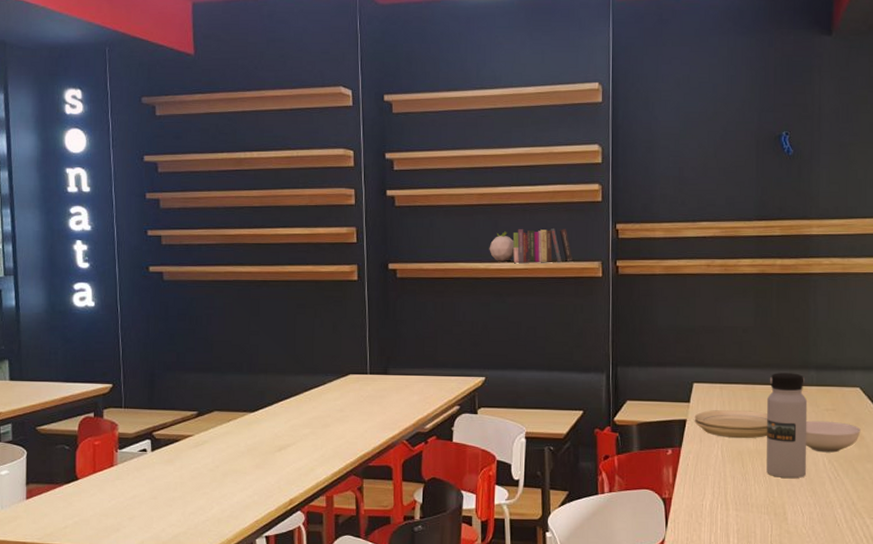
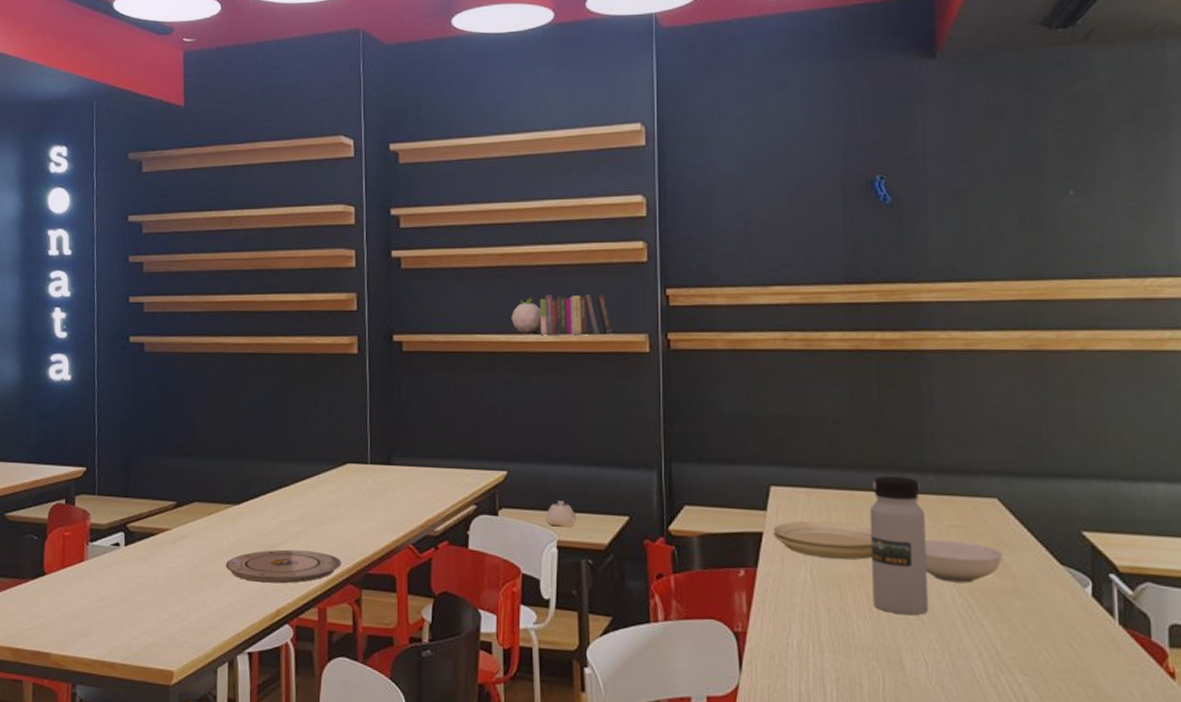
plate: none [243,448,346,477] -> present [225,549,342,584]
sugar bowl: none [516,400,542,421] -> present [545,501,577,527]

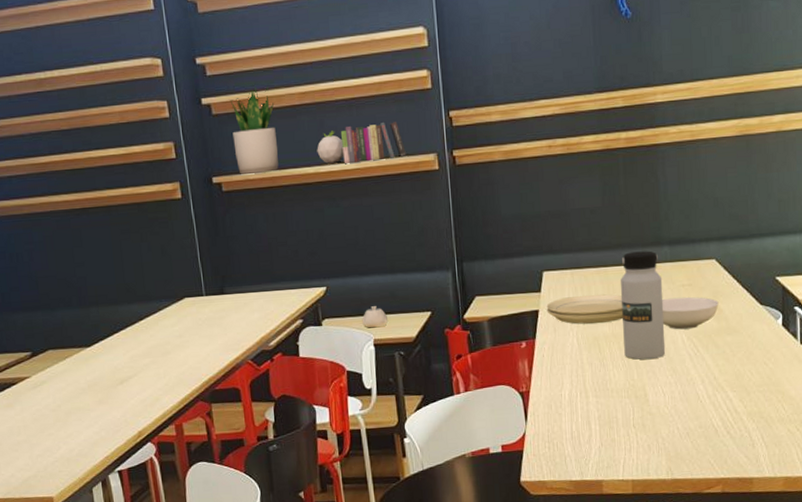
plate: present [225,549,342,584] -> none [86,377,191,411]
planter: none [420,243,468,335] -> present [230,85,279,174]

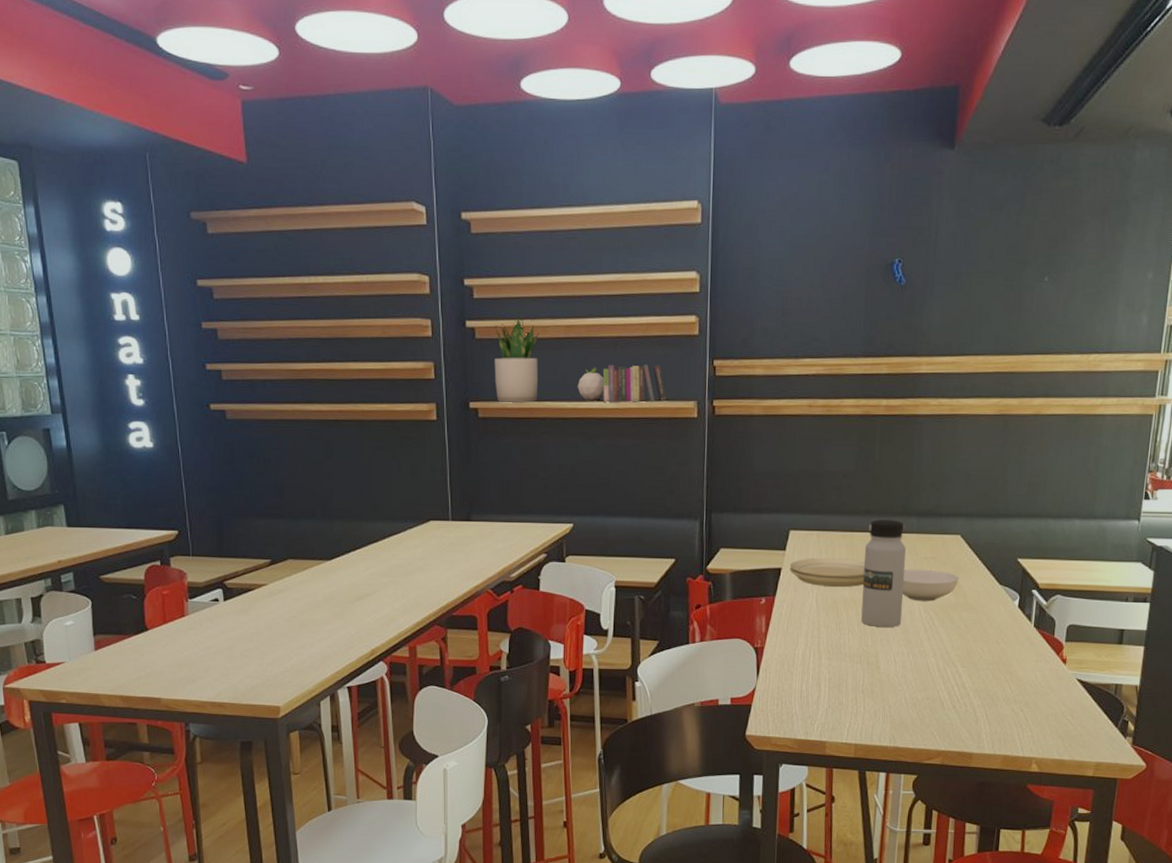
sugar bowl: present [362,306,389,328] -> none [605,548,632,570]

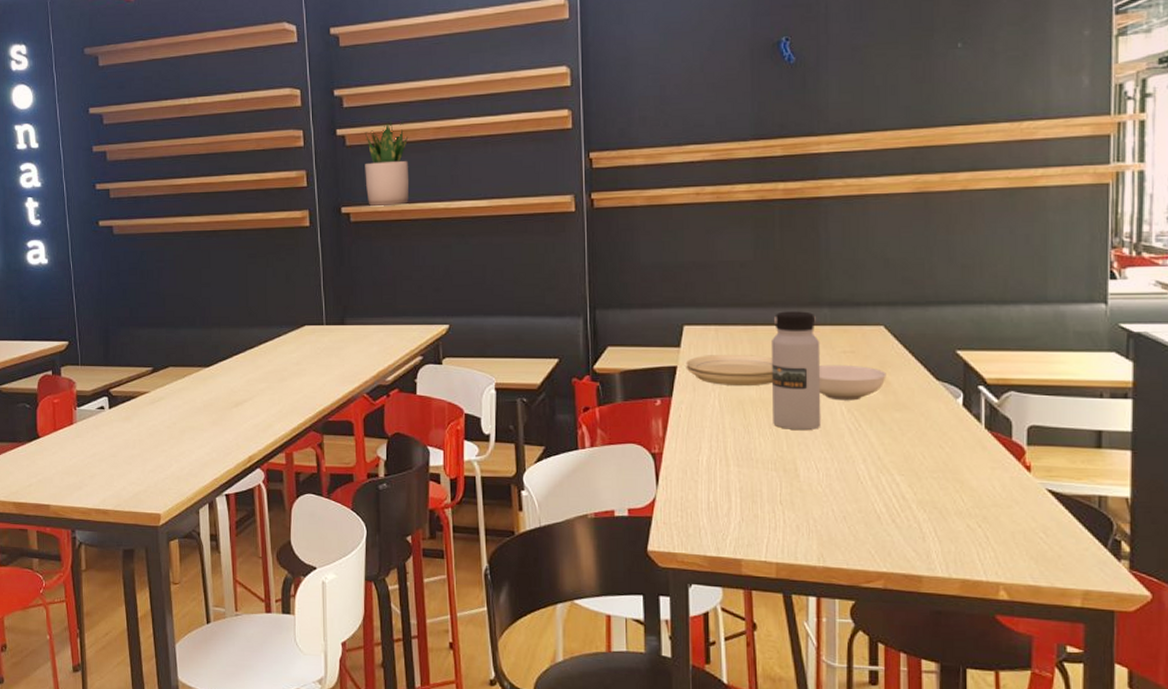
succulent plant: present [577,367,605,402] -> none [448,167,476,201]
books: present [603,363,666,402] -> none [475,160,541,200]

